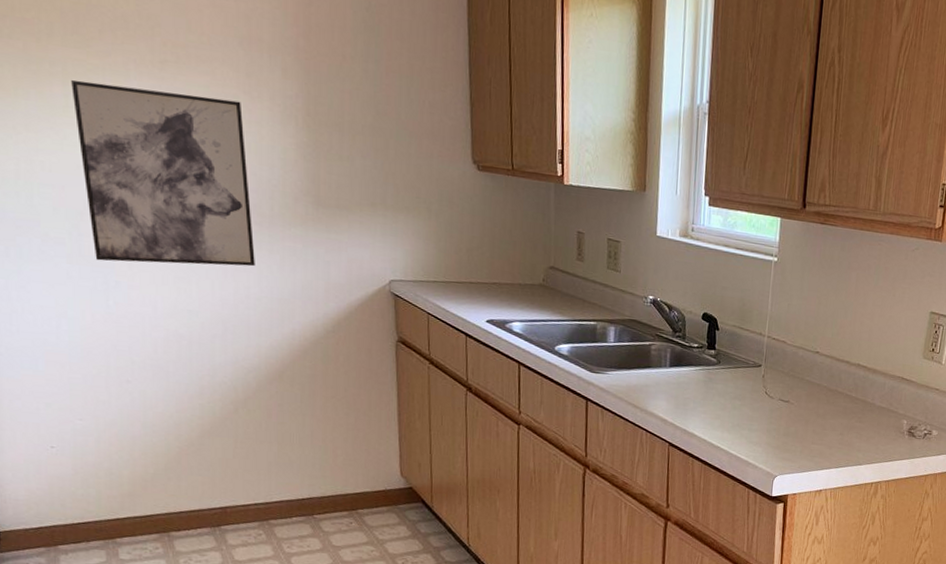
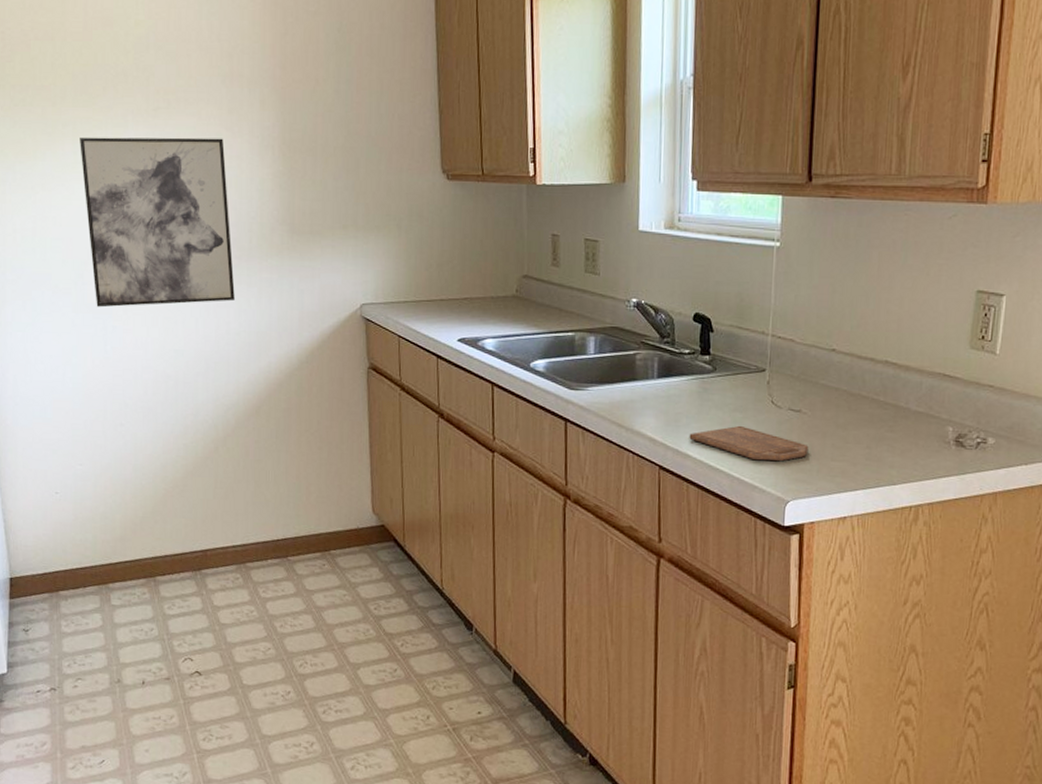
cutting board: none [695,411,794,443] -> present [689,425,809,462]

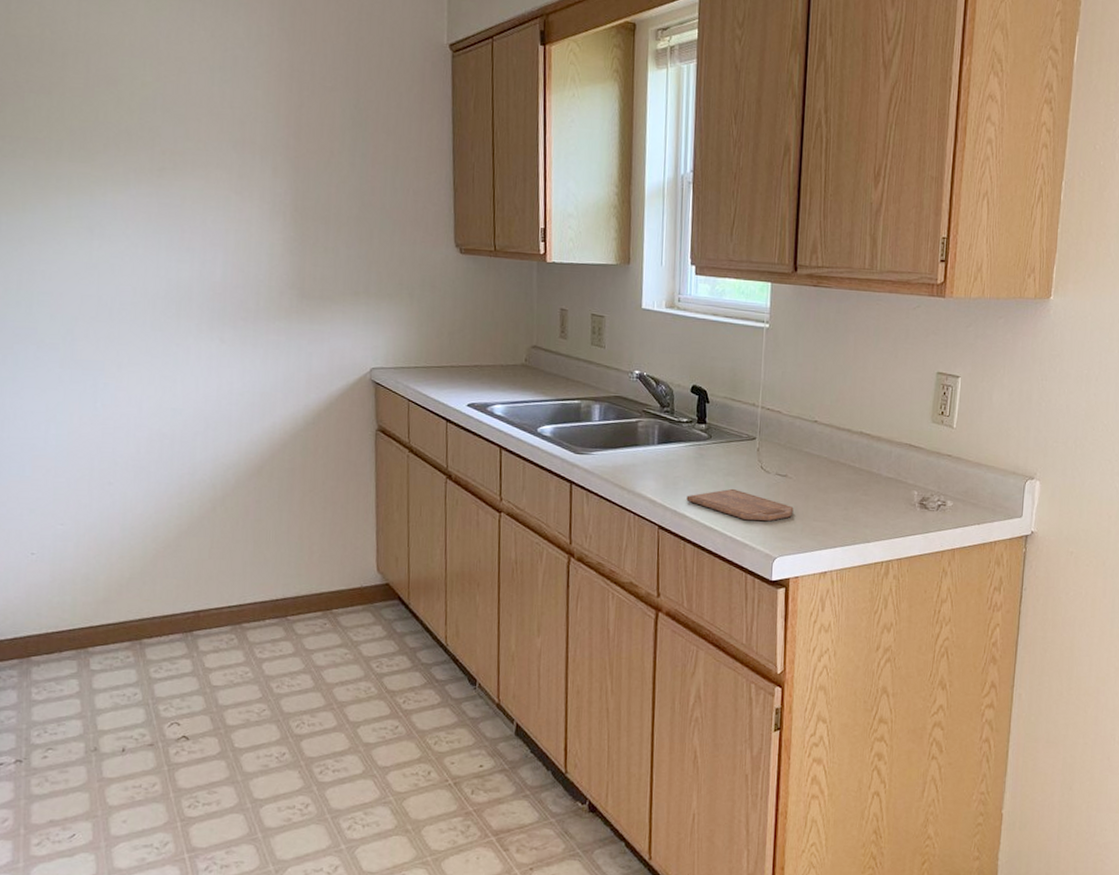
wall art: present [80,137,235,308] -> none [75,192,240,364]

